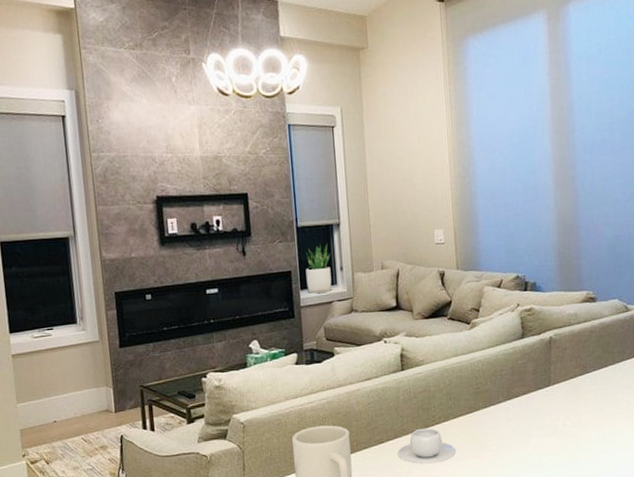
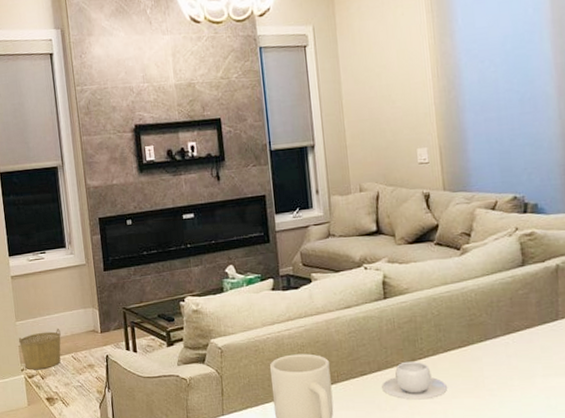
basket: none [19,410,70,455] -> present [18,329,61,370]
planter: present [305,243,332,294] -> none [279,166,308,219]

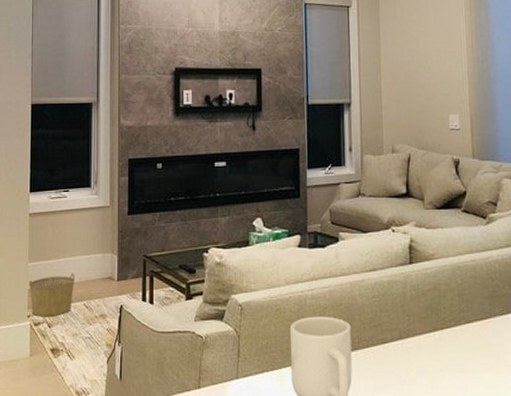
teacup: present [382,361,448,400] -> none [402,331,469,373]

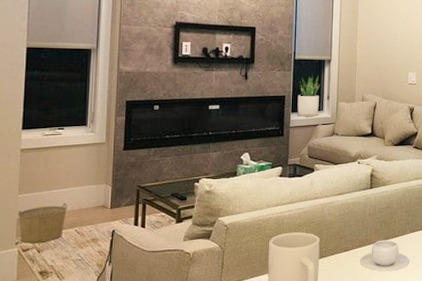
planter: none [314,122,340,174] -> present [297,75,321,117]
teacup: none [402,331,469,373] -> present [360,240,410,272]

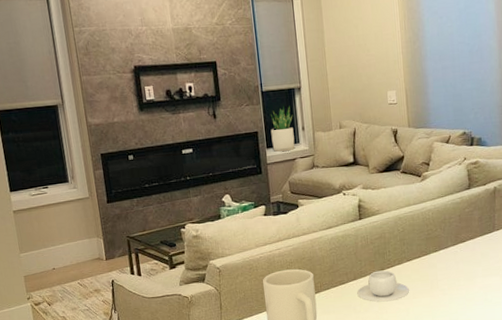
basket: present [17,203,67,244] -> none [23,258,67,298]

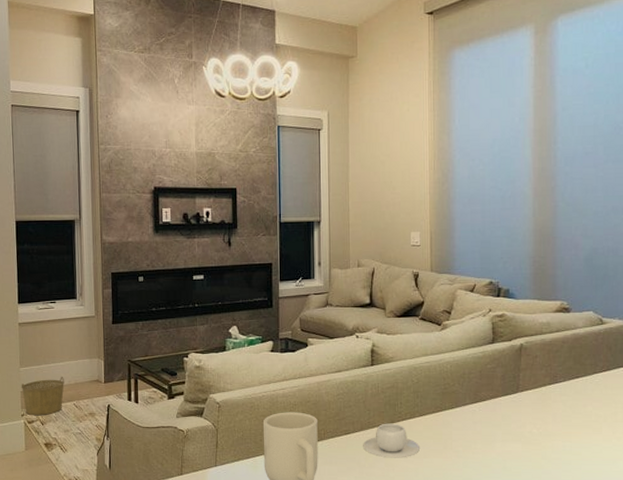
basket: none [23,258,67,298] -> present [21,377,64,416]
planter: present [270,105,295,152] -> none [285,239,310,287]

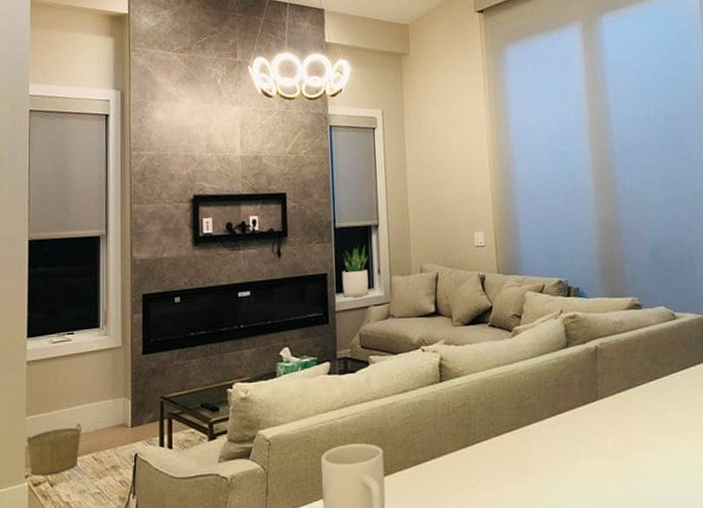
planter: none [285,239,310,287] -> present [342,244,369,298]
teacup: present [363,423,421,458] -> none [435,447,499,489]

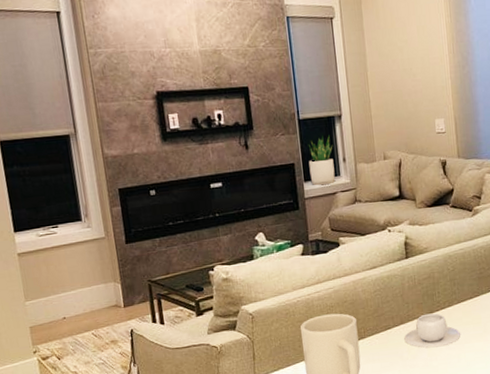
basket: present [26,424,81,476] -> none [29,306,80,352]
teacup: none [435,447,499,489] -> present [404,313,461,348]

